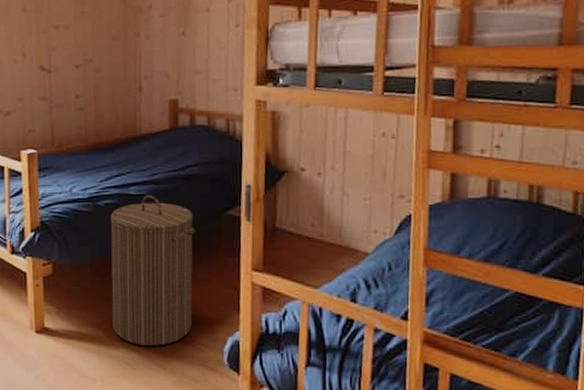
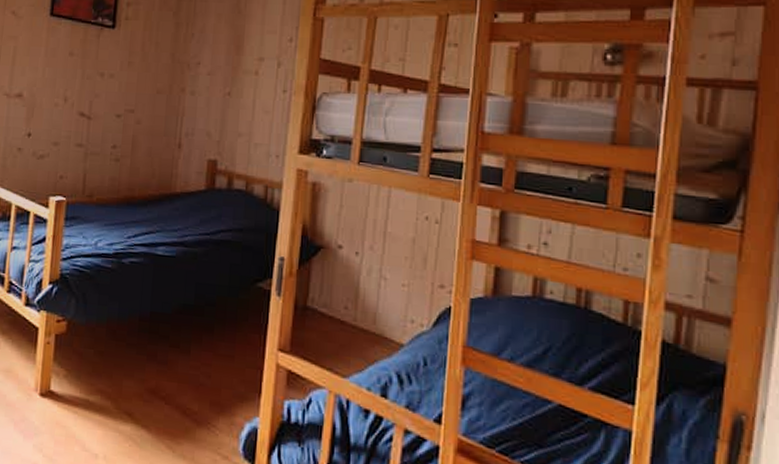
laundry hamper: present [110,194,195,346] -> none [123,256,222,425]

